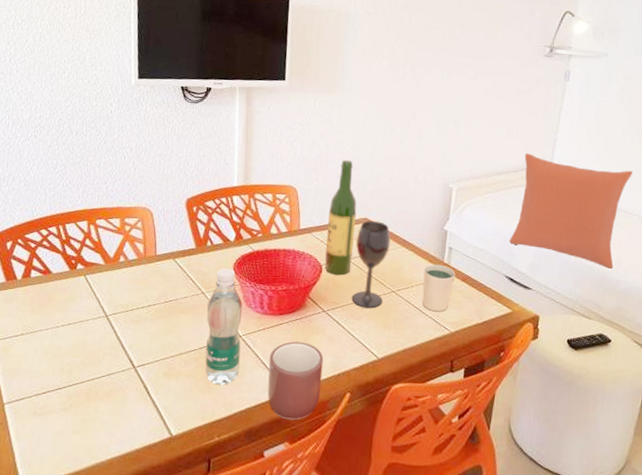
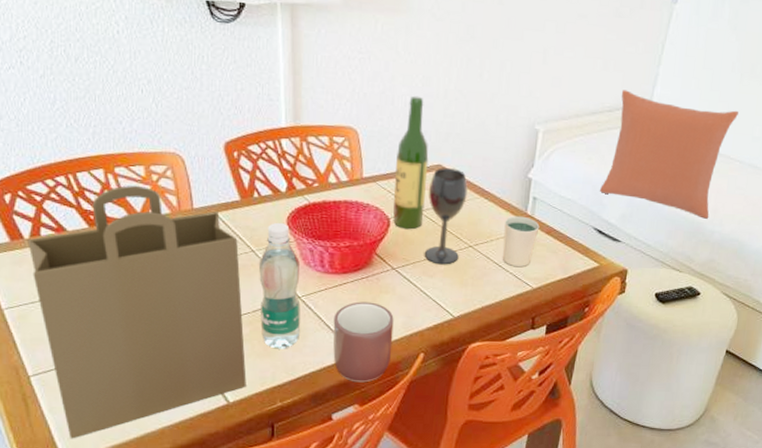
shopping bag: none [19,234,191,466] -> present [27,185,247,439]

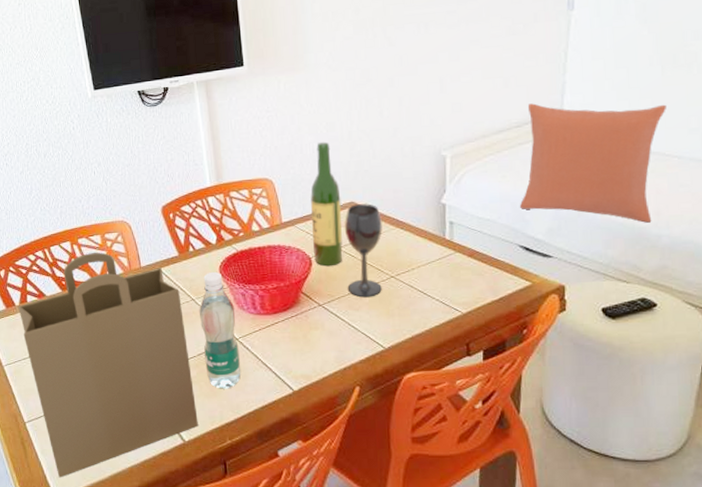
mug: present [333,301,394,383] -> none [269,339,328,418]
cup: present [502,215,540,268] -> none [424,242,461,294]

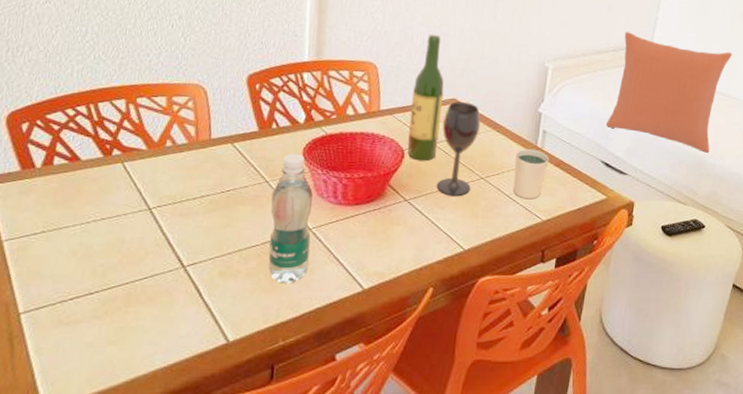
shopping bag: present [18,252,198,478] -> none [38,115,253,384]
cup: none [424,242,461,294] -> present [513,148,549,200]

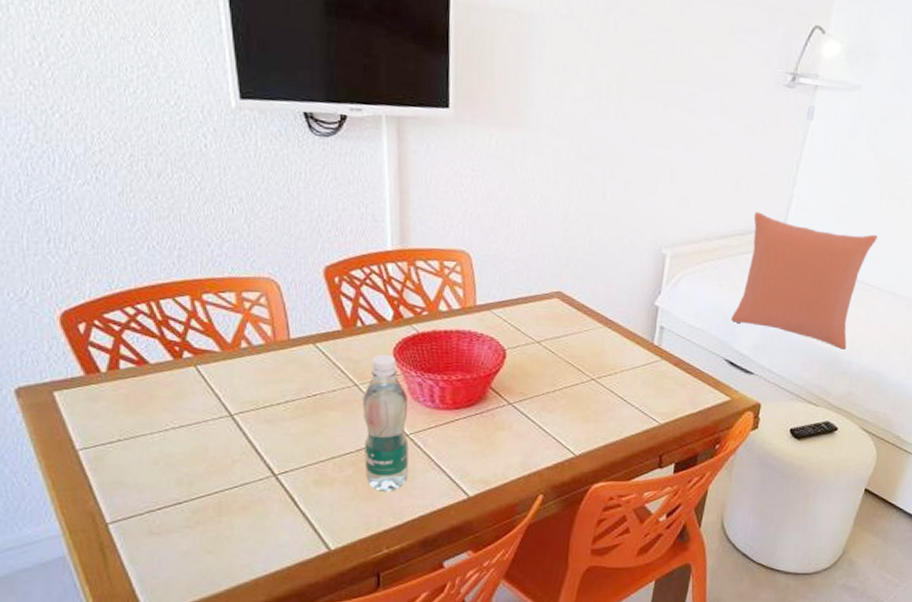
wine bottle: present [407,34,444,161] -> none [509,217,548,362]
wine glass: present [436,101,481,197] -> none [543,294,590,399]
cup: present [513,148,549,200] -> none [627,346,667,402]

